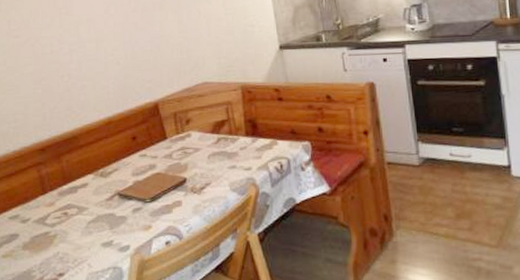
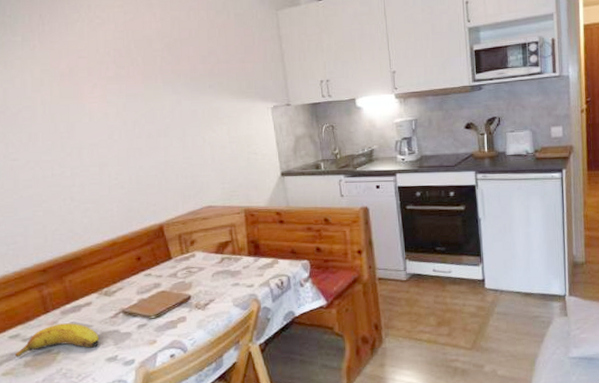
fruit: none [14,205,95,239] -> present [14,323,100,358]

